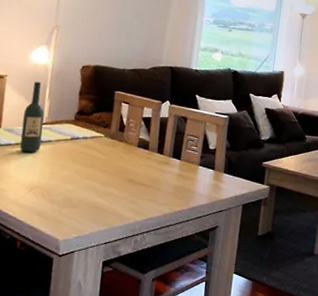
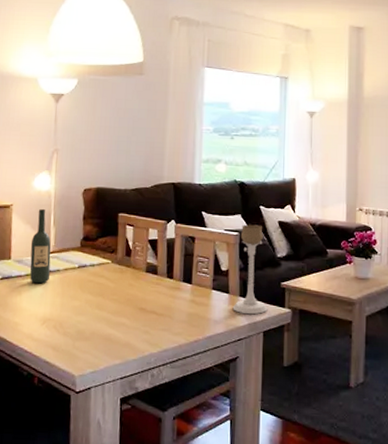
candle holder: none [216,109,251,190] -> present [232,224,268,315]

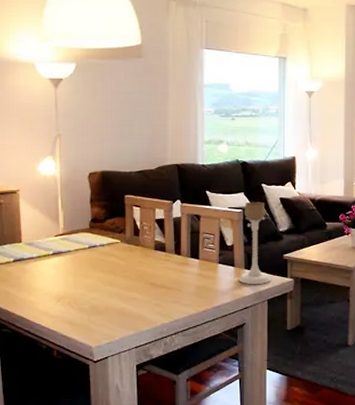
wine bottle: present [29,208,51,284] -> none [40,193,62,265]

